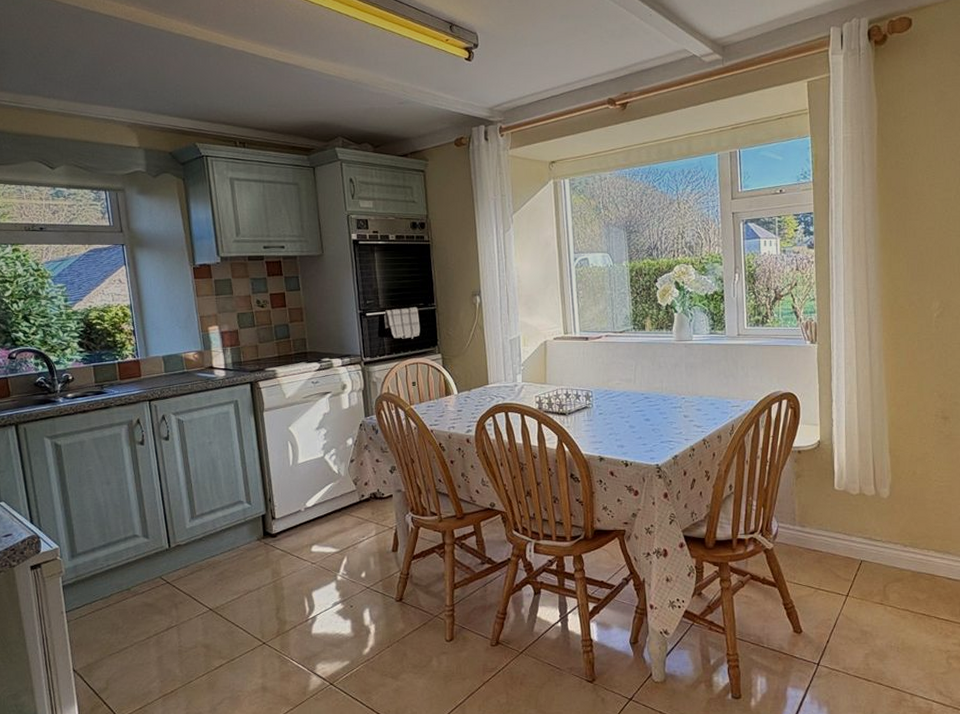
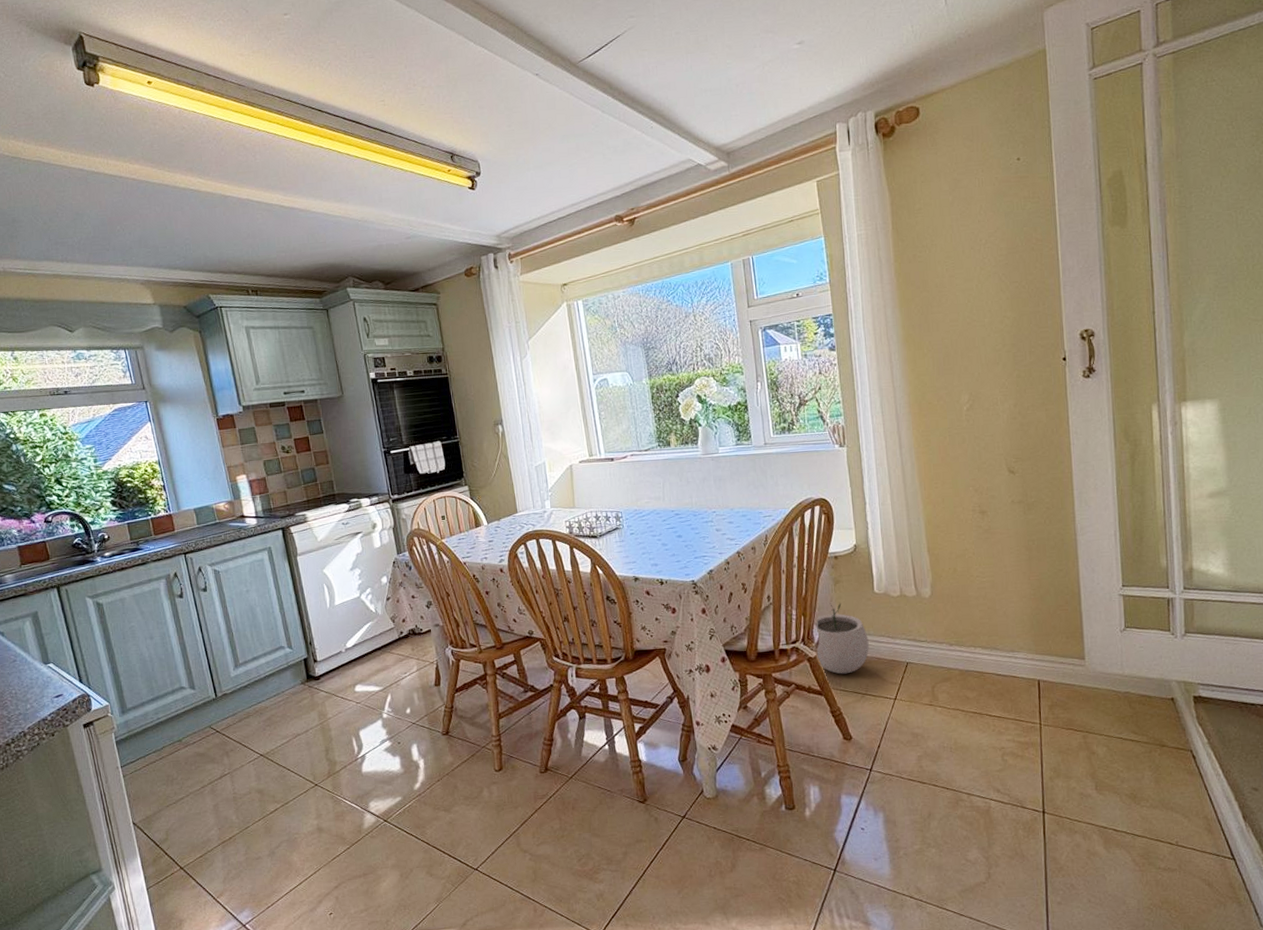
plant pot: none [774,496,825,568] -> present [815,602,869,674]

